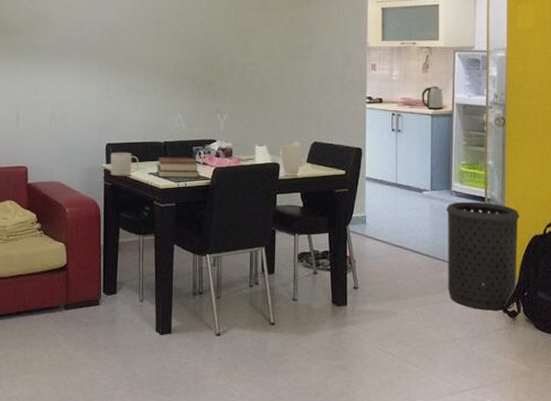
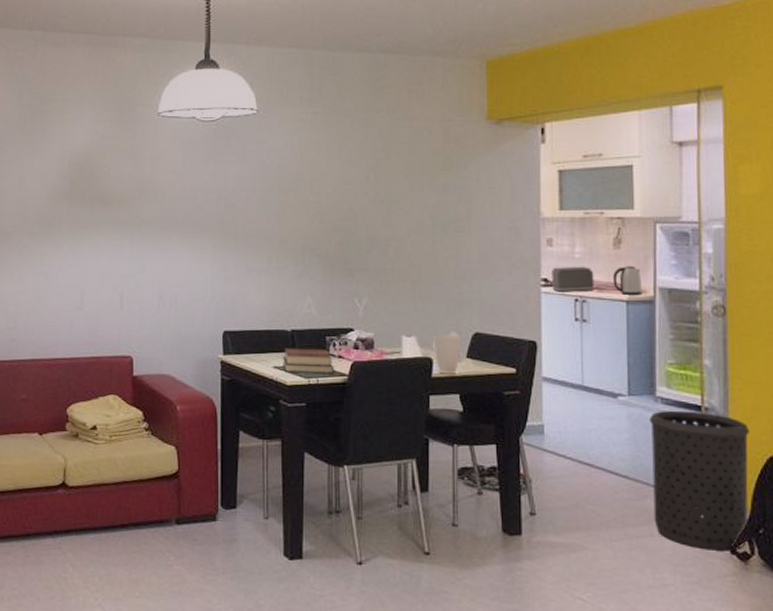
mug: present [110,152,139,177] -> none [228,341,261,371]
toaster: none [375,86,407,108] -> present [551,266,594,292]

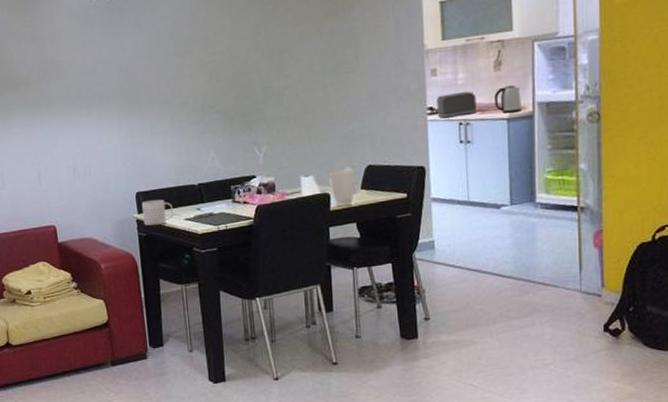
mug: none [228,341,261,371] -> present [141,199,174,226]
books: present [283,347,334,373] -> none [193,197,241,222]
laundry basket: present [648,410,750,551] -> none [529,211,622,331]

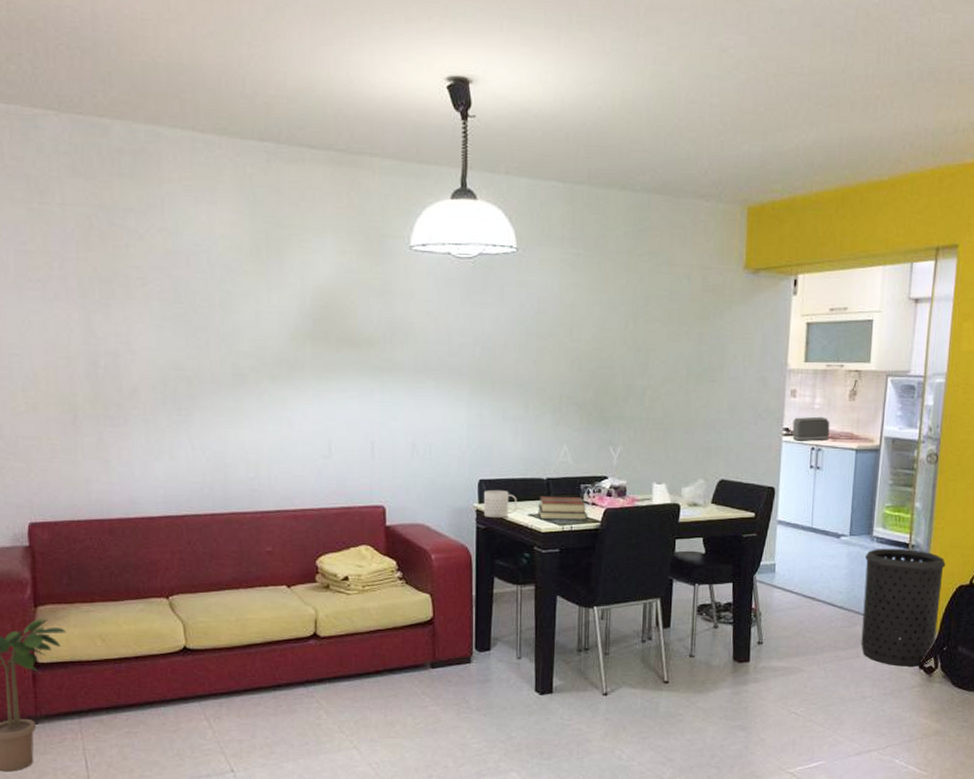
books: none [193,197,241,222] -> present [538,495,587,520]
cup: present [329,170,356,207] -> none [682,482,708,519]
kettle: present [494,85,522,114] -> none [846,416,871,444]
laundry basket: none [529,211,622,331] -> present [861,548,946,667]

